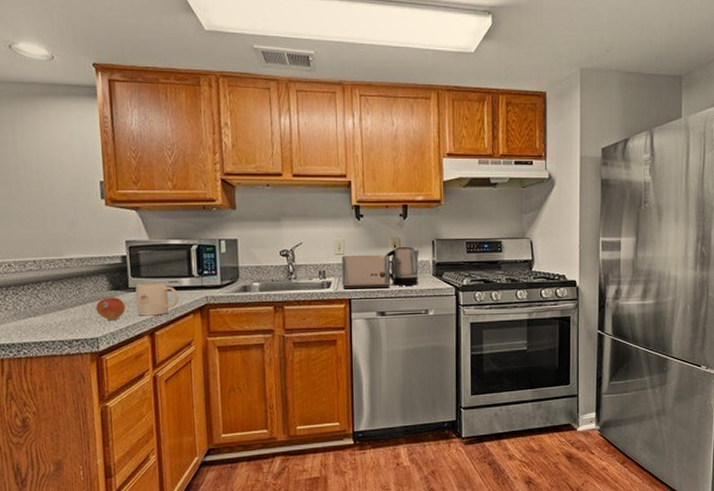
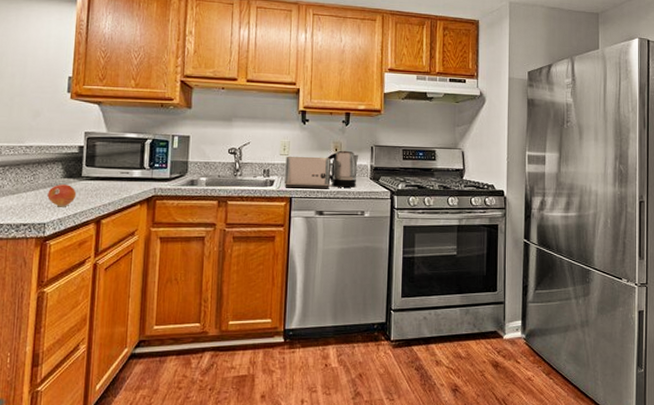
mug: present [134,282,178,316] -> none [86,172,128,205]

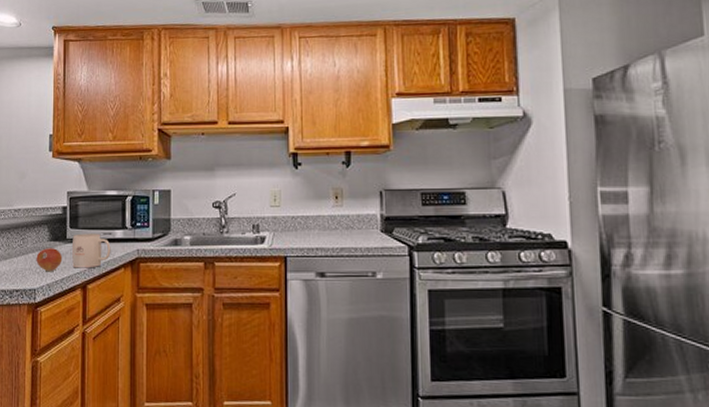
mug: none [86,172,128,205] -> present [71,233,111,268]
toaster: present [285,156,335,189] -> none [277,206,336,246]
kettle: present [327,150,359,188] -> none [326,197,365,243]

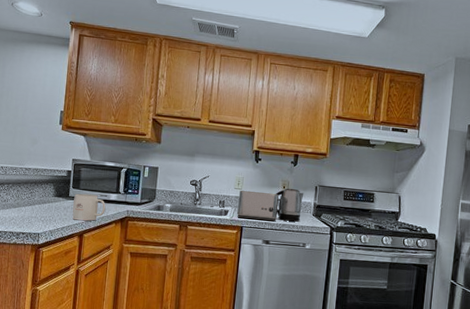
fruit: present [36,248,63,272] -> none [41,202,65,221]
toaster: none [277,206,336,246] -> present [237,190,282,222]
kettle: none [326,197,365,243] -> present [275,188,304,222]

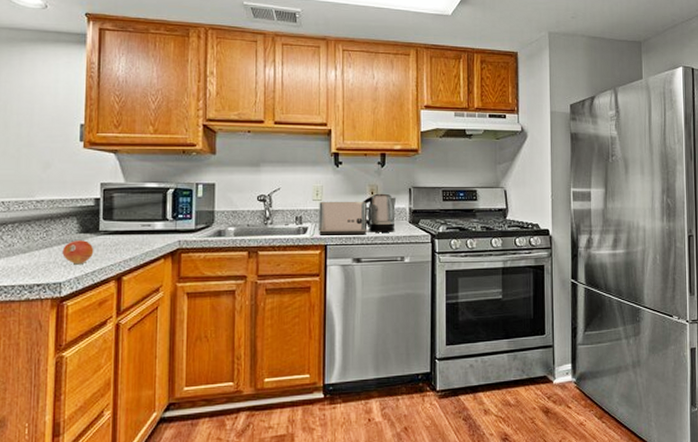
fruit: none [41,202,65,221] -> present [62,240,94,265]
mug: present [72,193,106,222] -> none [104,225,150,260]

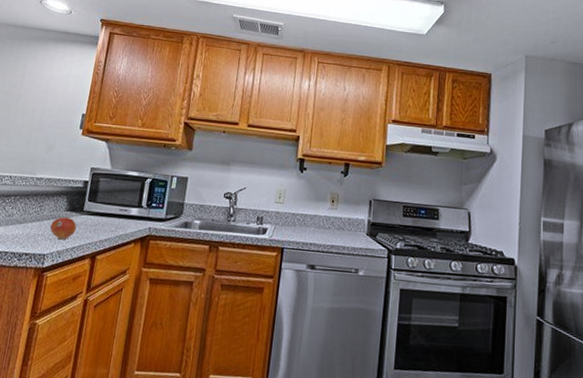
toaster: present [319,201,372,235] -> none [277,204,331,242]
kettle: present [363,193,397,232] -> none [323,202,357,243]

